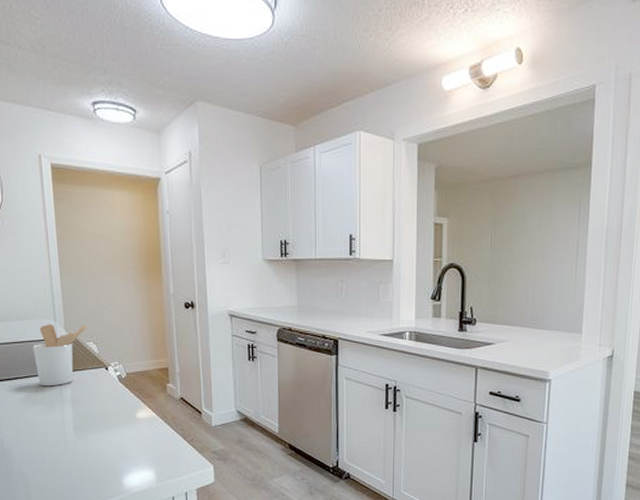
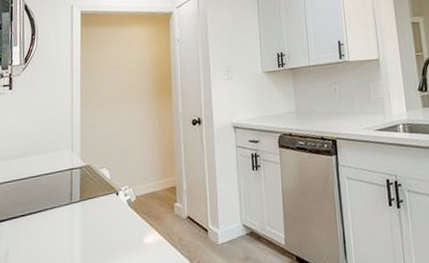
utensil holder: present [33,324,88,387] -> none [49,152,102,220]

